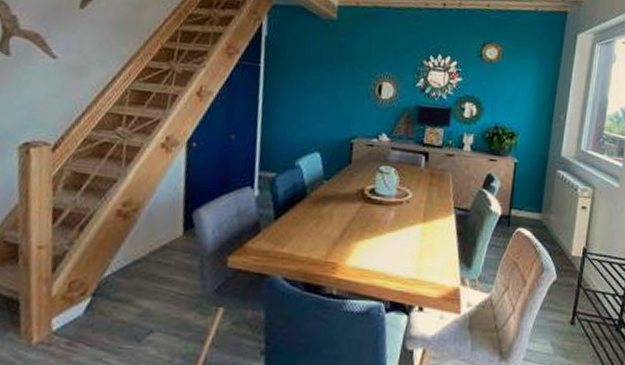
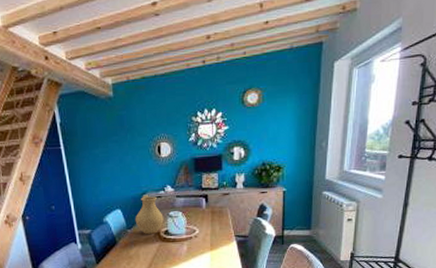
pitcher: none [335,140,372,191] -> present [135,194,164,234]

